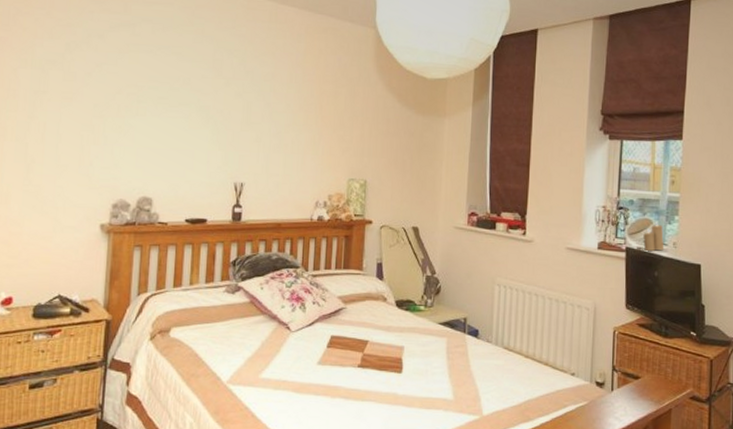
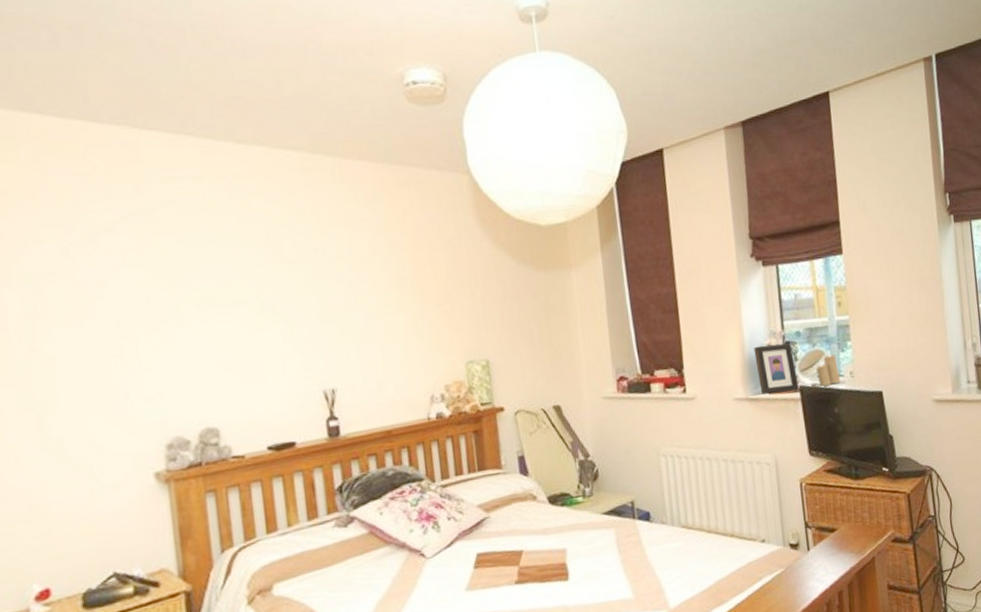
picture frame: none [590,206,625,251] -> present [754,343,799,395]

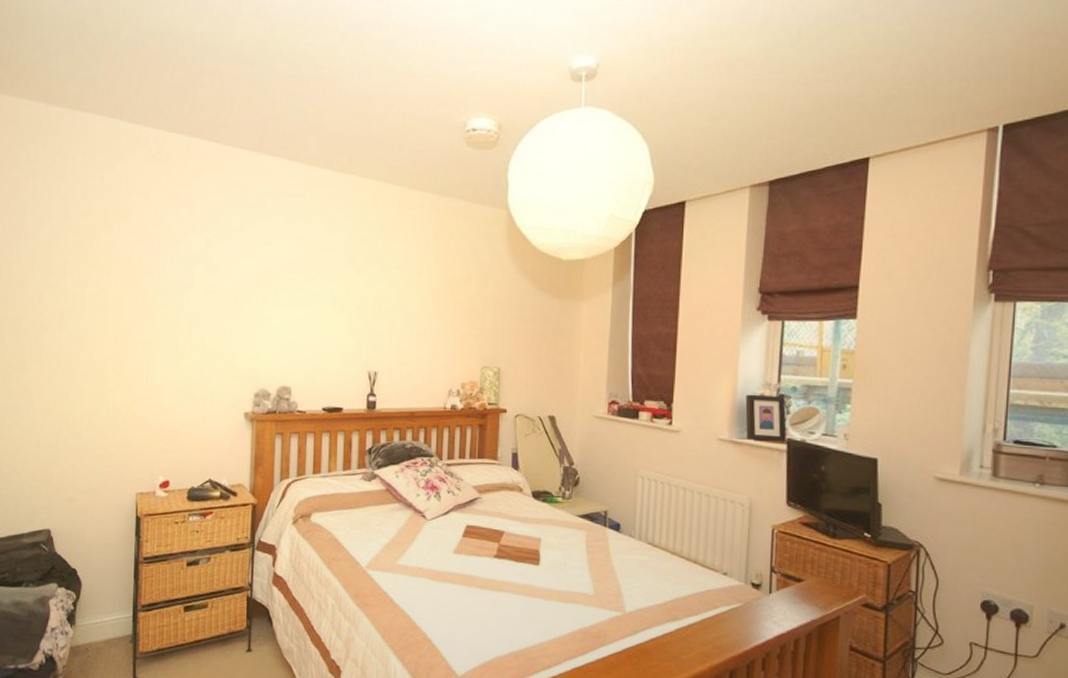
candle: present [816,351,840,386] -> none [808,410,832,443]

